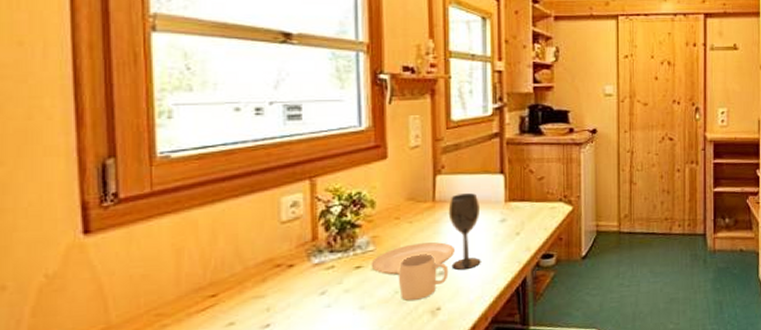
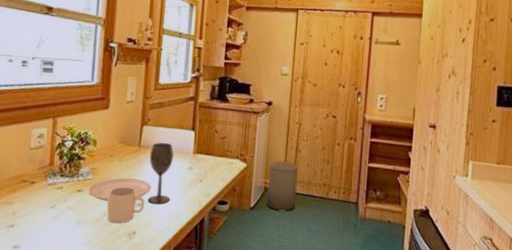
pedal bin: none [600,197,635,257] -> present [266,161,298,212]

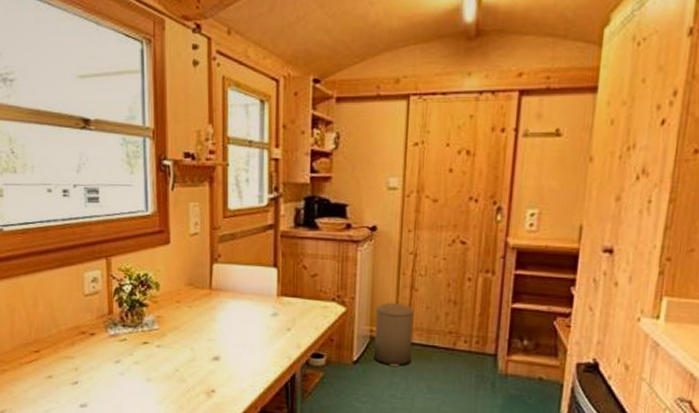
plate: present [88,178,152,201] -> none [156,327,229,355]
mug: present [107,187,145,223] -> none [178,338,223,380]
wine glass: present [147,142,174,204] -> none [223,284,253,358]

